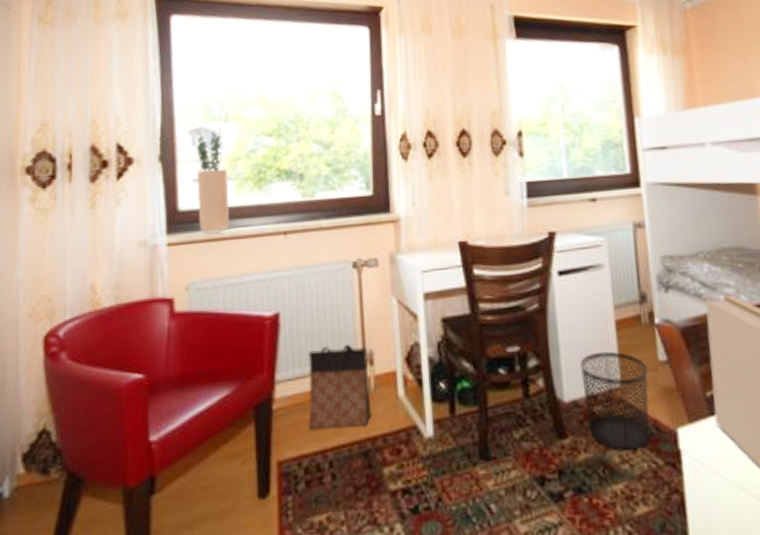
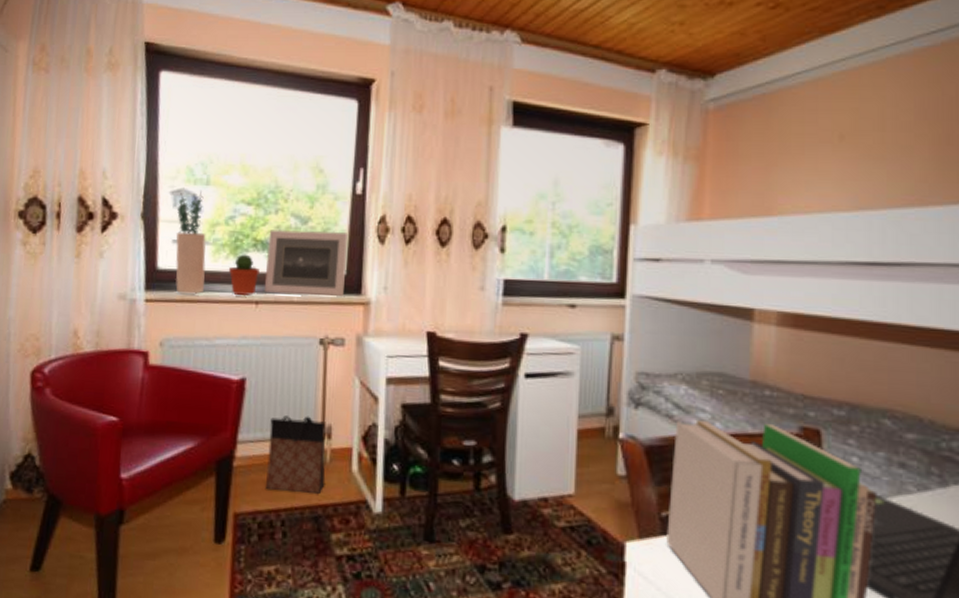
succulent plant: none [253,185,285,228] -> present [228,254,260,296]
picture frame: none [291,153,373,223] -> present [264,230,349,297]
waste bin: present [580,351,650,451] -> none [534,457,604,555]

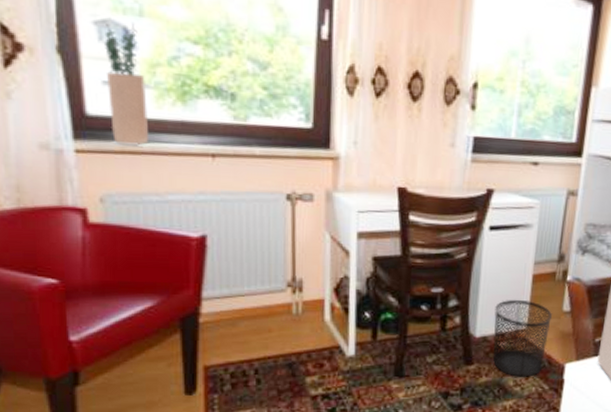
succulent plant: present [228,254,260,296] -> none [176,101,214,149]
picture frame: present [264,230,349,297] -> none [220,74,314,152]
bag: present [266,415,326,494] -> none [236,271,298,343]
waste bin: none [534,457,604,555] -> present [493,299,552,377]

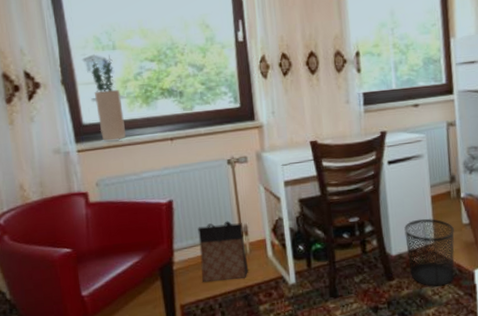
bag: none [236,271,298,343] -> present [198,221,249,282]

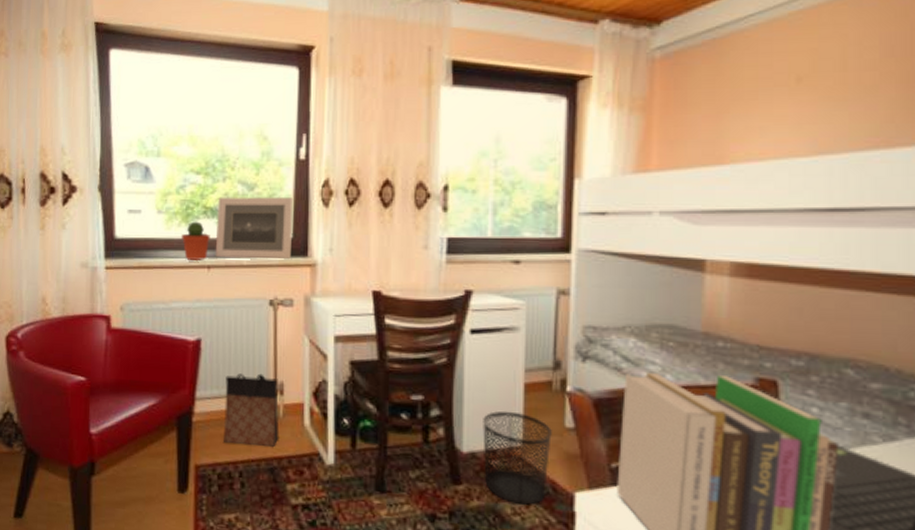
vase: present [91,55,127,142] -> none [131,162,160,262]
succulent plant: none [143,101,170,136] -> present [181,221,210,262]
picture frame: none [172,73,241,131] -> present [215,197,294,260]

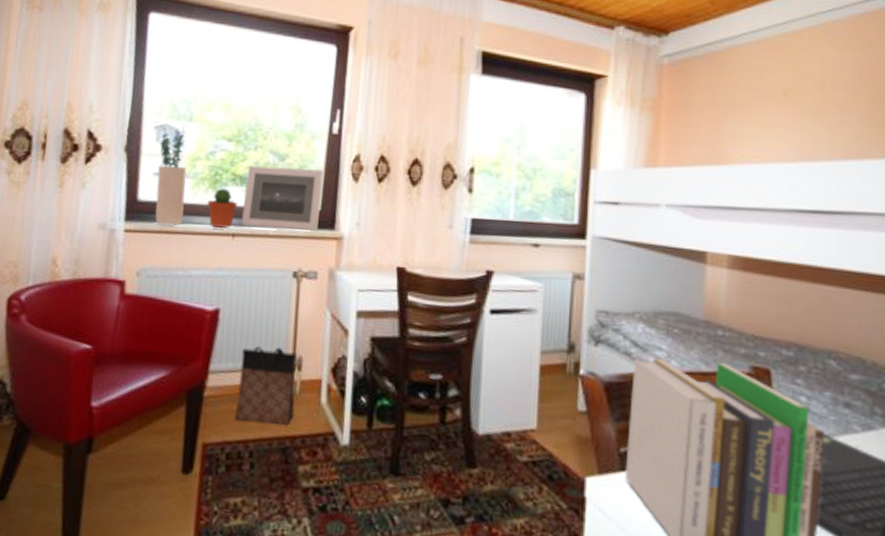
vase: none [131,162,160,262] -> present [155,127,187,227]
waste bin: present [482,410,552,505] -> none [498,392,565,490]

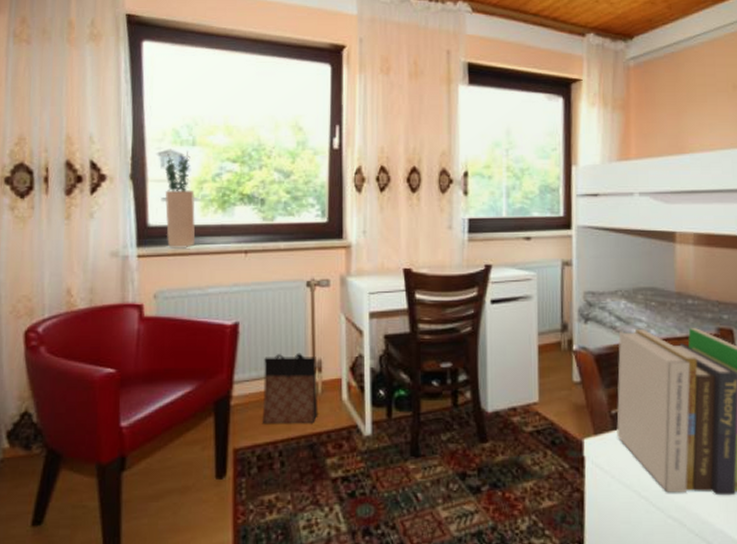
succulent plant: present [207,188,237,229] -> none [217,208,247,247]
picture frame: present [240,165,324,232] -> none [252,184,328,243]

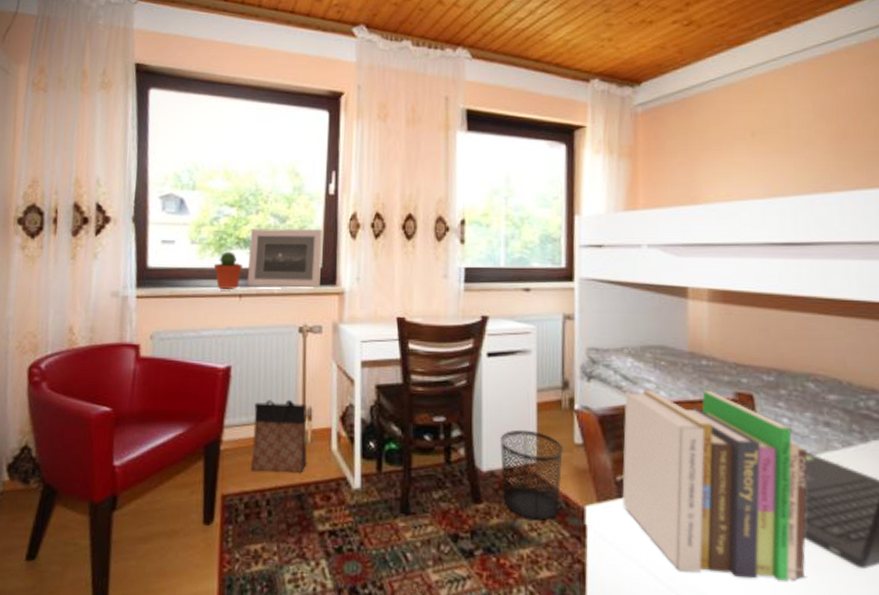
vase: present [165,151,196,249] -> none [165,195,193,291]
succulent plant: none [217,208,247,247] -> present [213,251,242,290]
picture frame: none [252,184,328,243] -> present [246,229,323,288]
waste bin: none [504,371,562,455] -> present [500,429,563,521]

